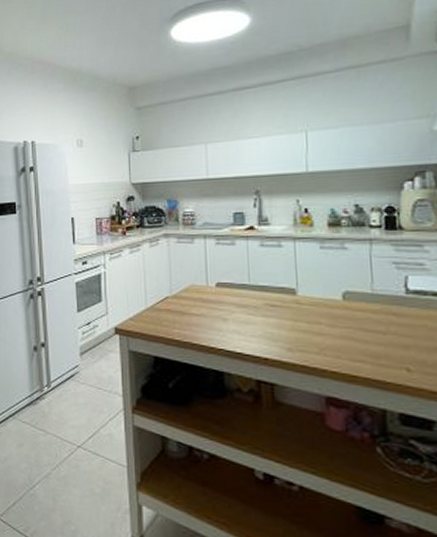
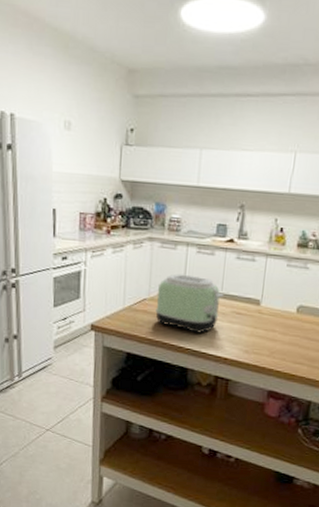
toaster: none [179,268,252,331] -> present [155,273,224,333]

